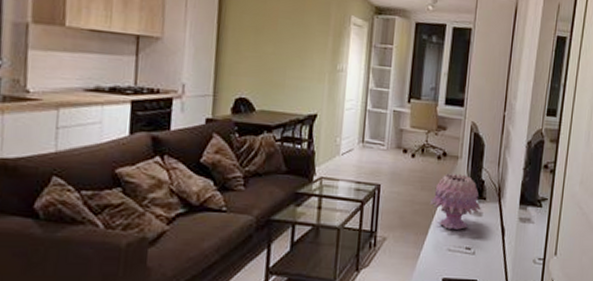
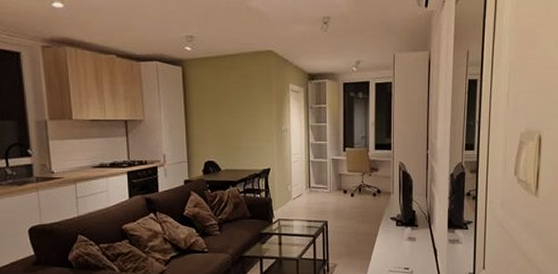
decorative vase: present [429,173,481,230] -> none [370,207,414,254]

